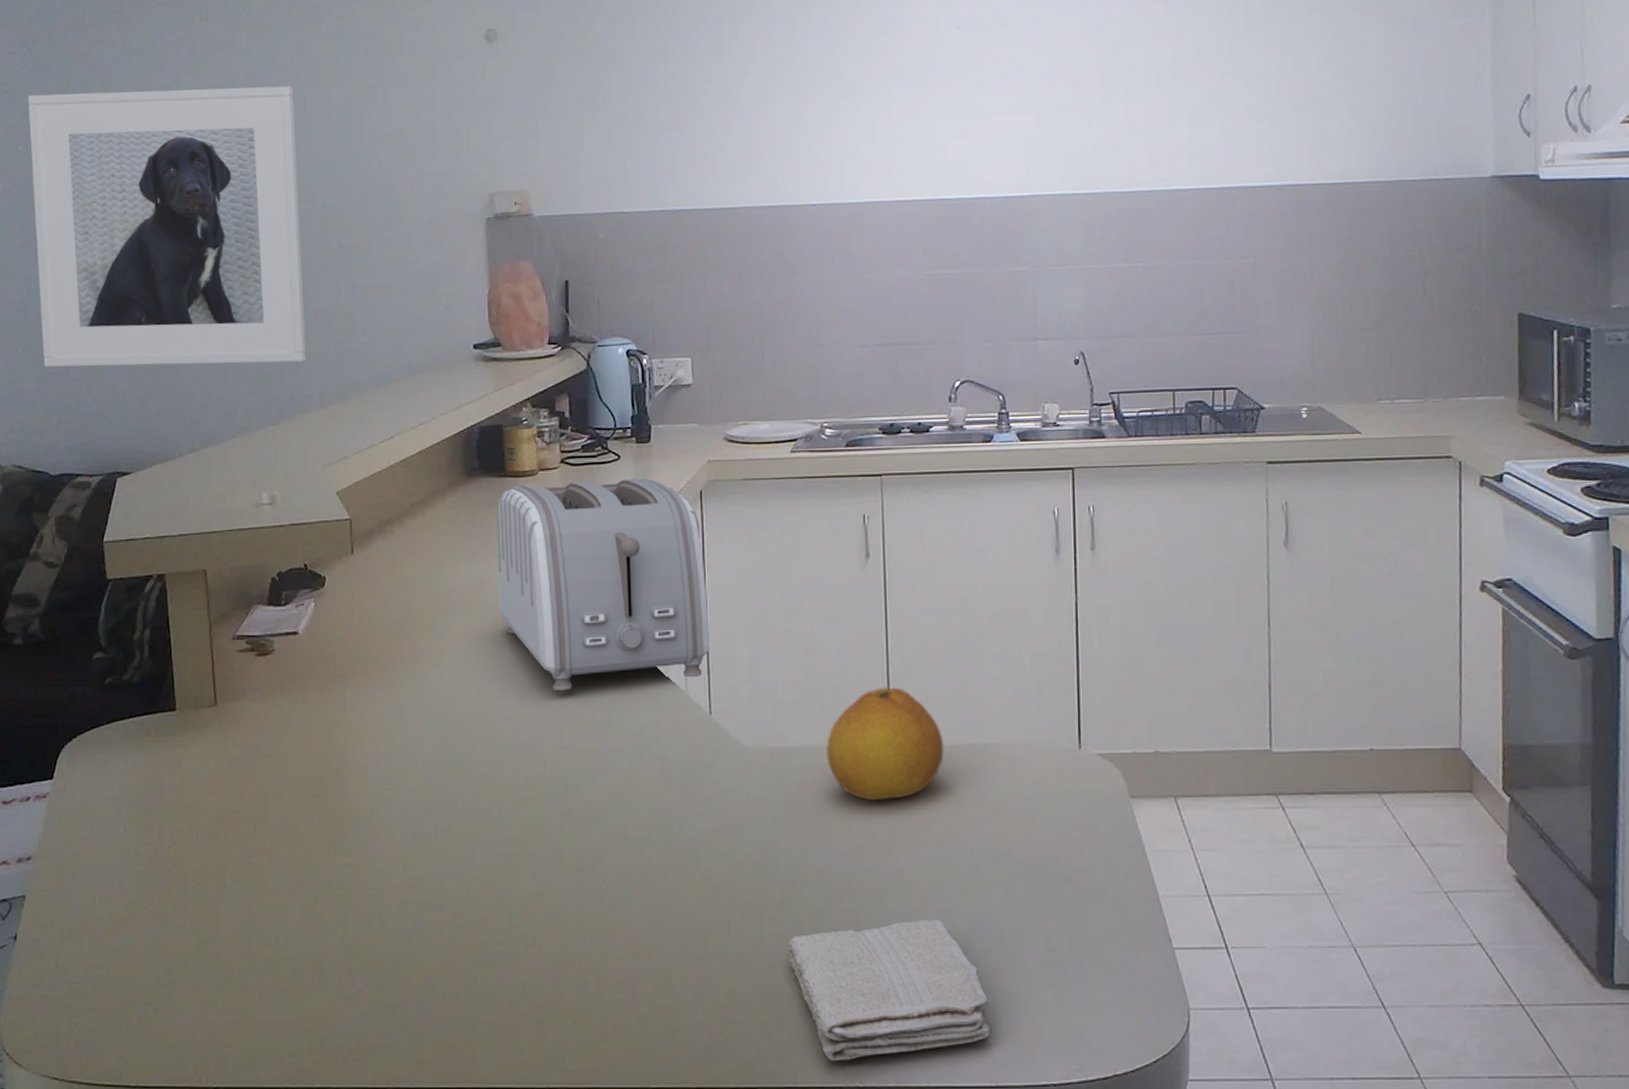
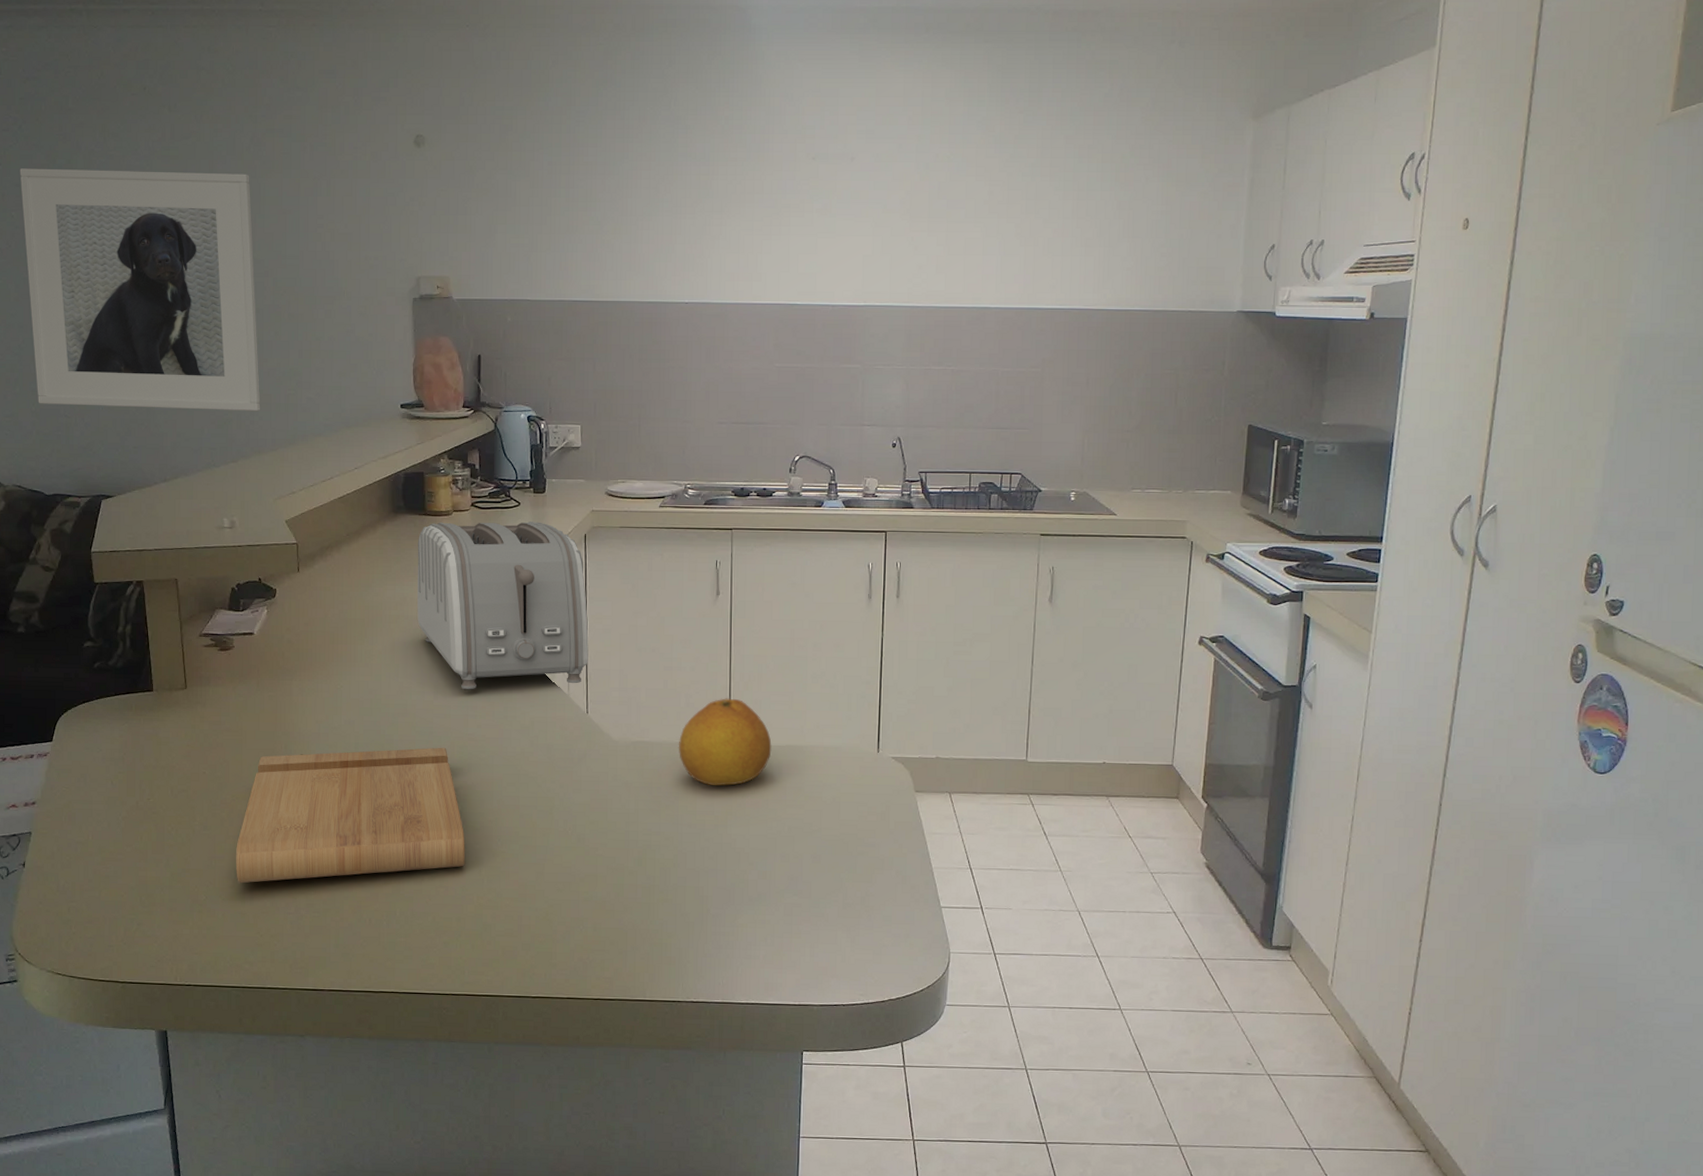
cutting board: none [276,765,562,952] -> present [236,747,465,884]
washcloth: present [786,919,990,1062] -> none [640,878,797,982]

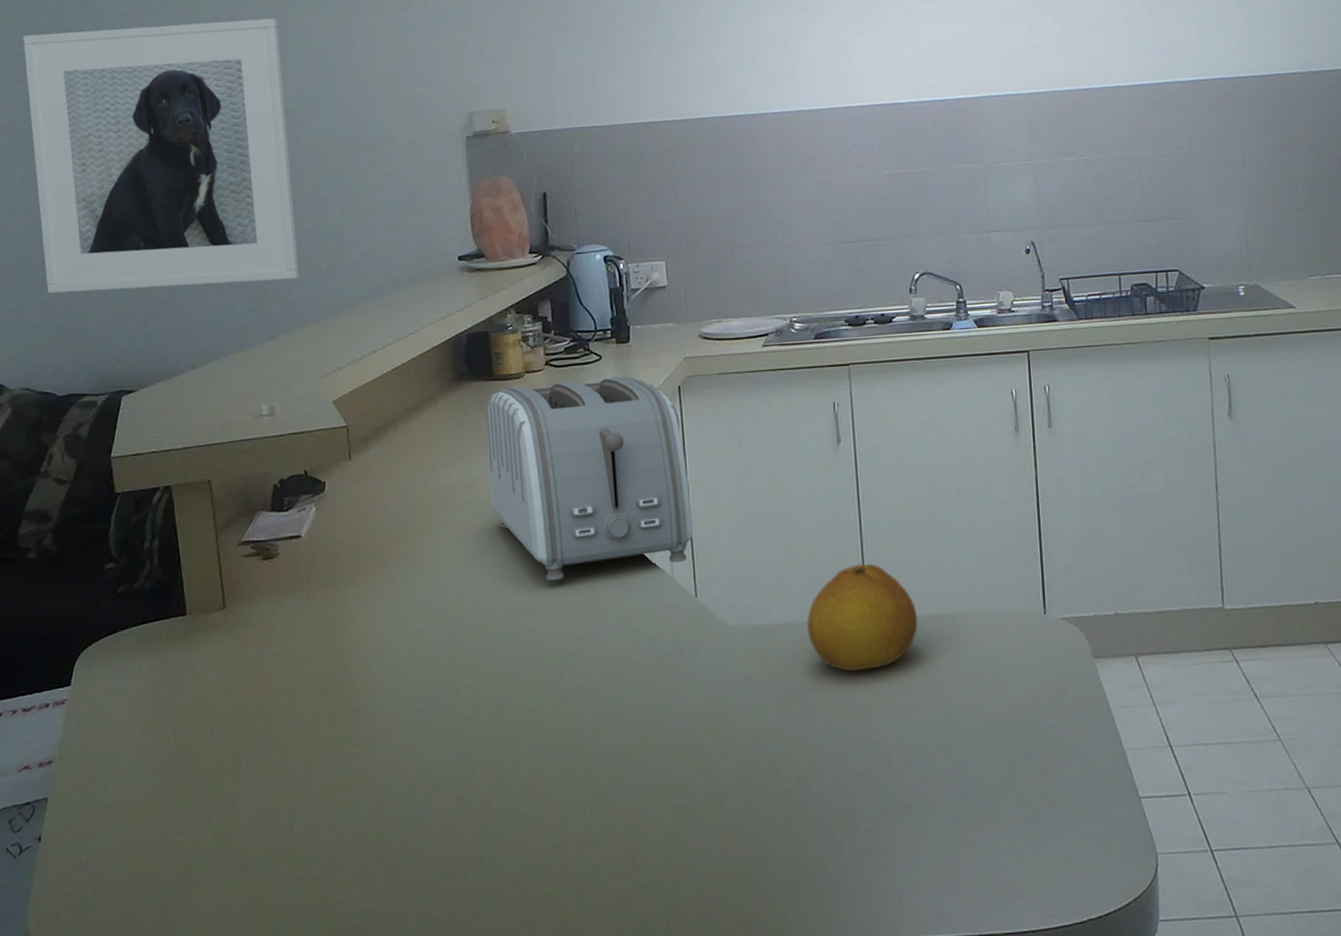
cutting board: present [236,747,465,884] -> none [290,652,563,840]

